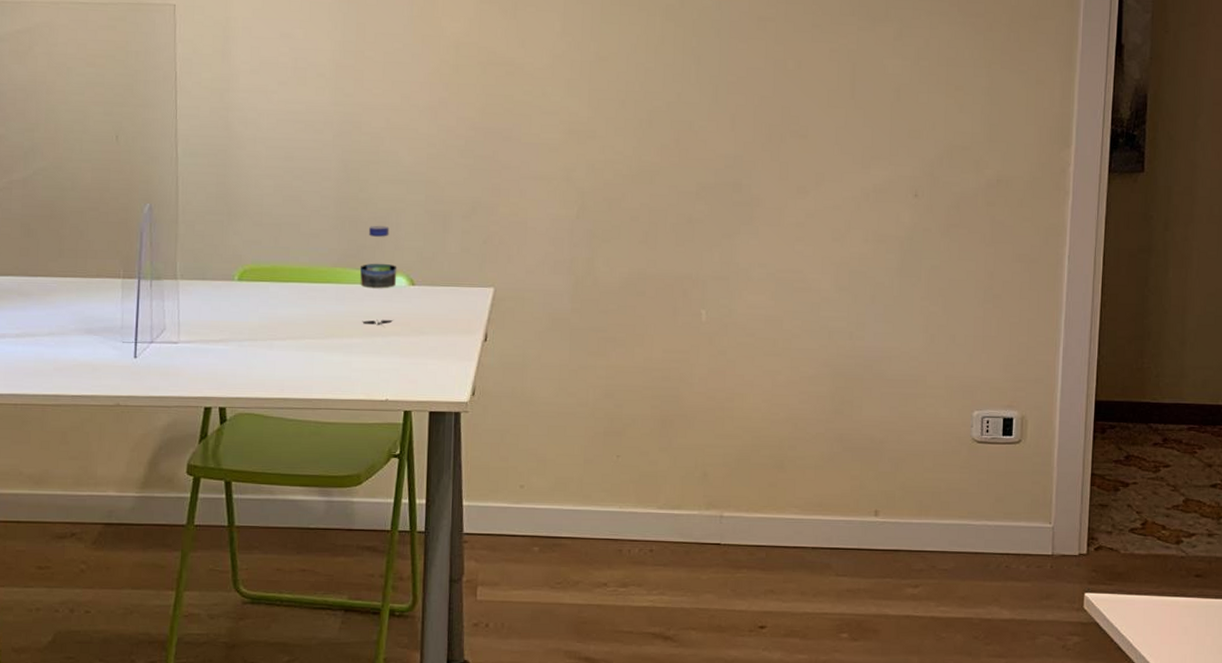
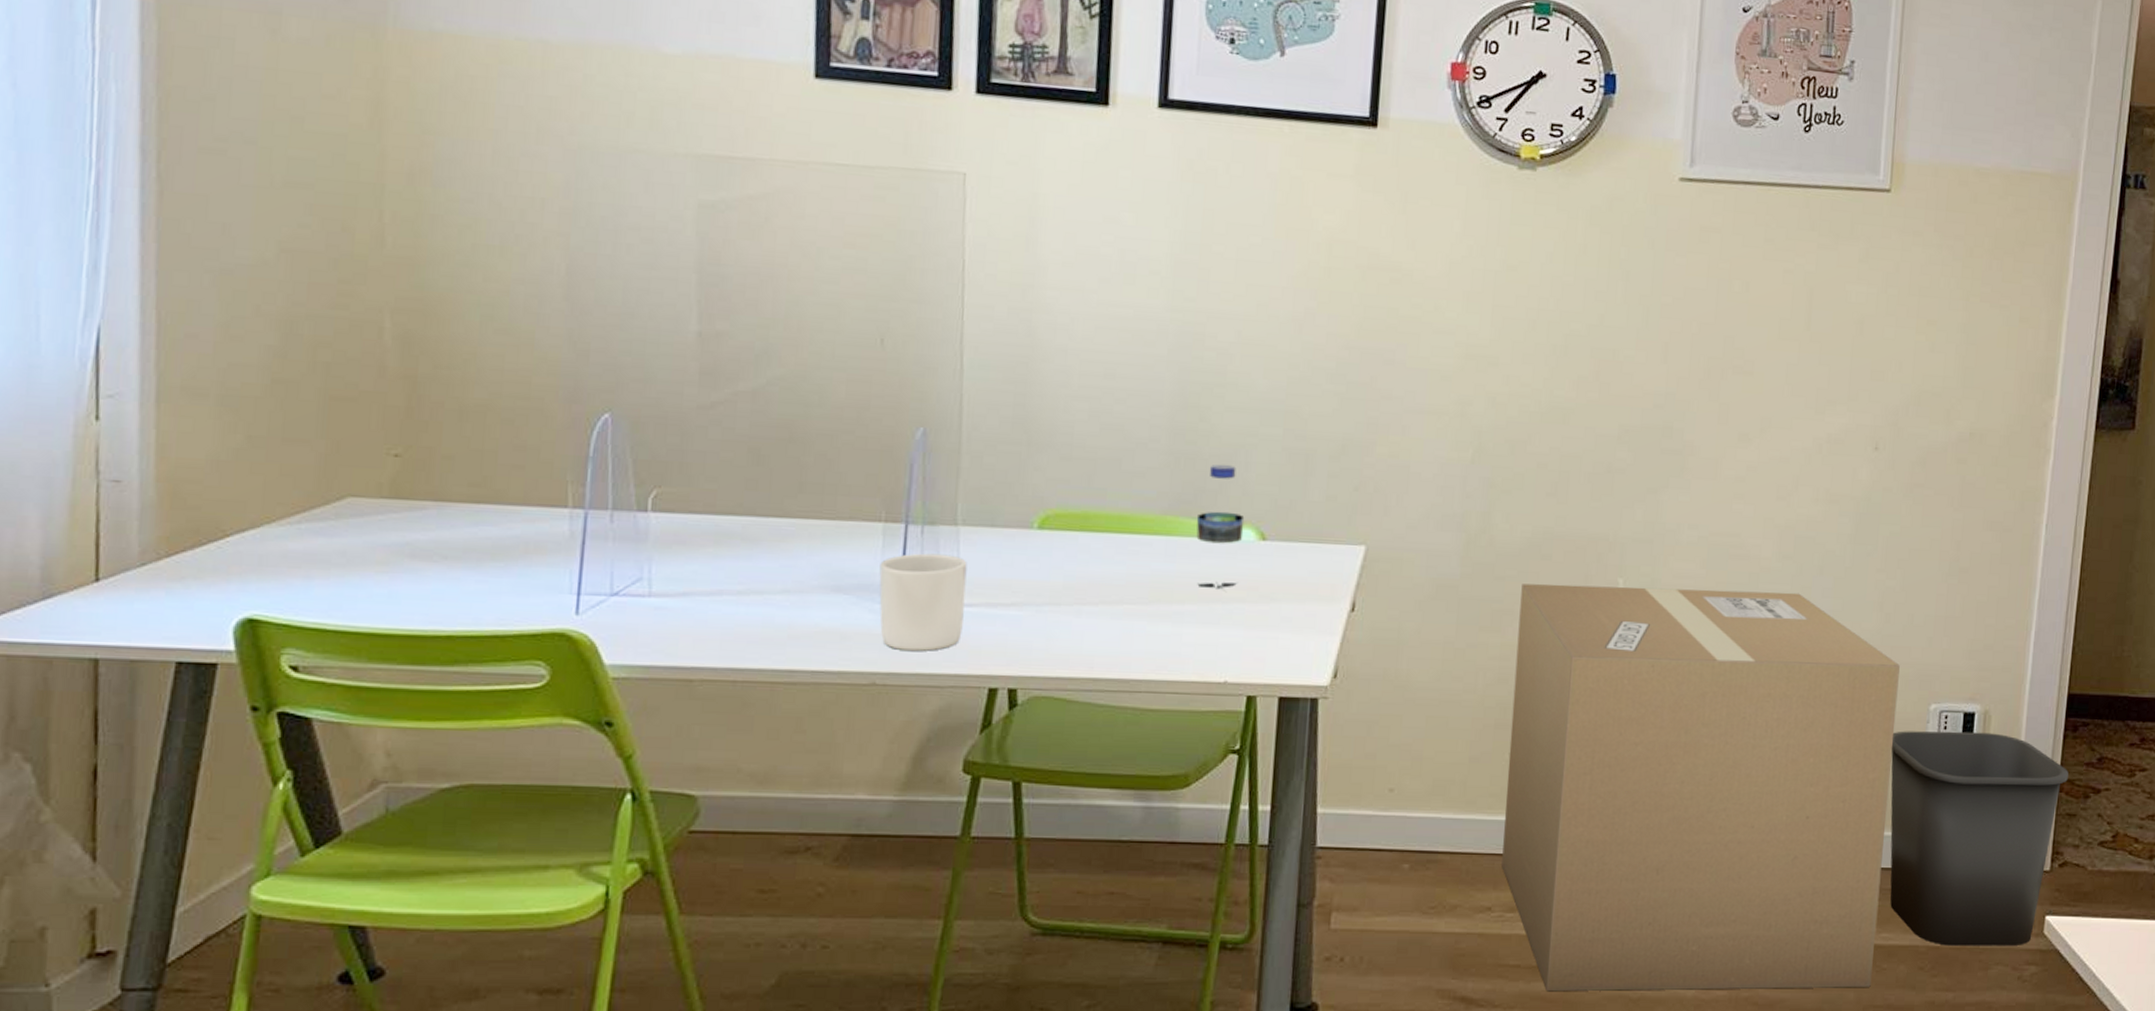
mug: none [120,302,186,379] -> present [879,553,968,652]
cardboard box: none [614,315,945,654] -> present [1502,584,1900,992]
waste bin: none [940,434,1099,619] -> present [1890,731,2069,946]

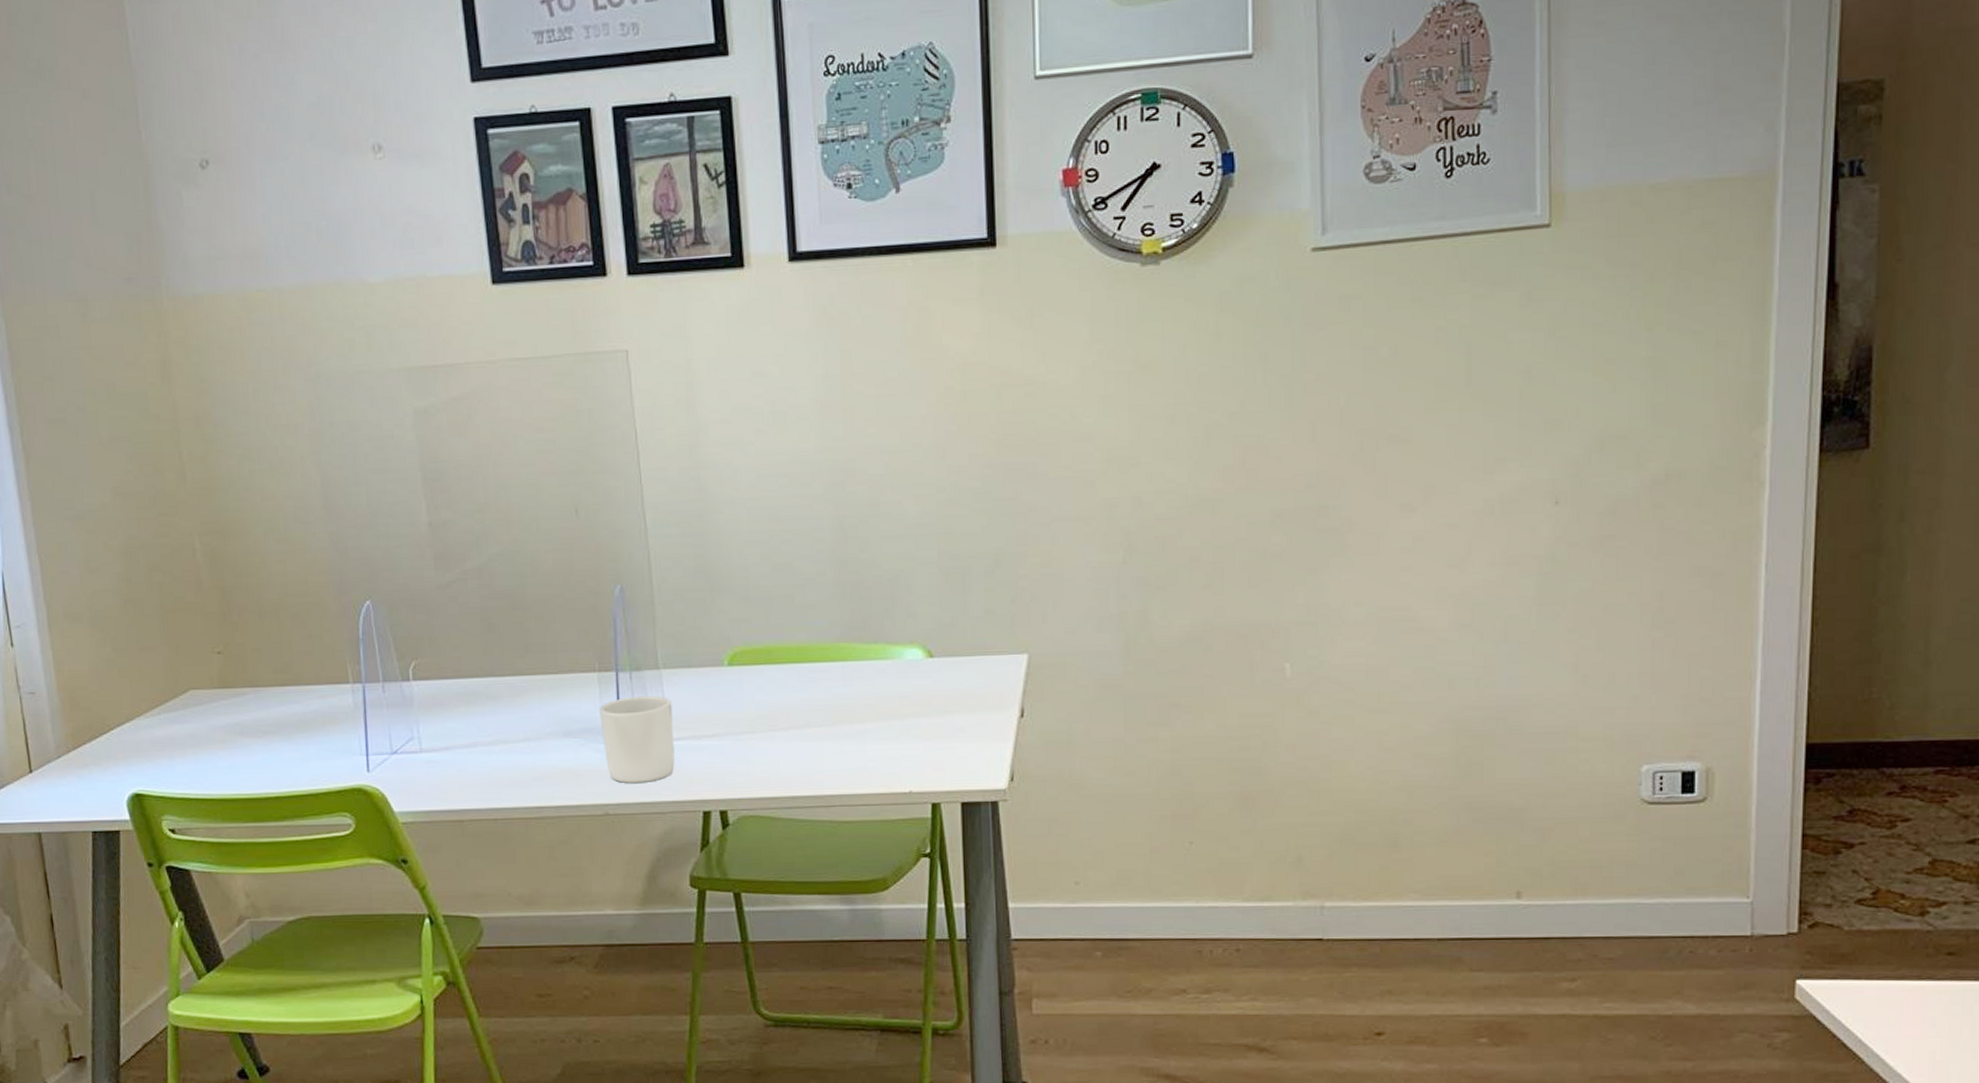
water bottle: present [1196,464,1245,590] -> none [867,589,912,707]
cardboard box: present [1502,584,1900,992] -> none [1186,661,1603,1068]
waste bin: present [1890,731,2069,946] -> none [1599,791,1813,1014]

